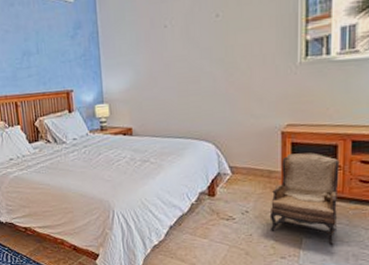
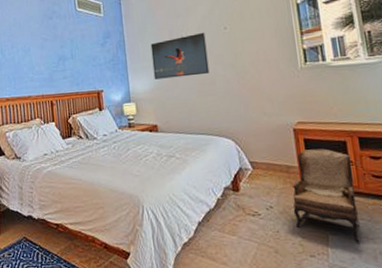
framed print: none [128,22,194,78] -> present [150,33,210,80]

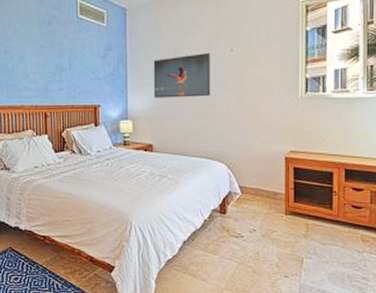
armchair: present [292,148,360,243] -> none [274,178,335,267]

